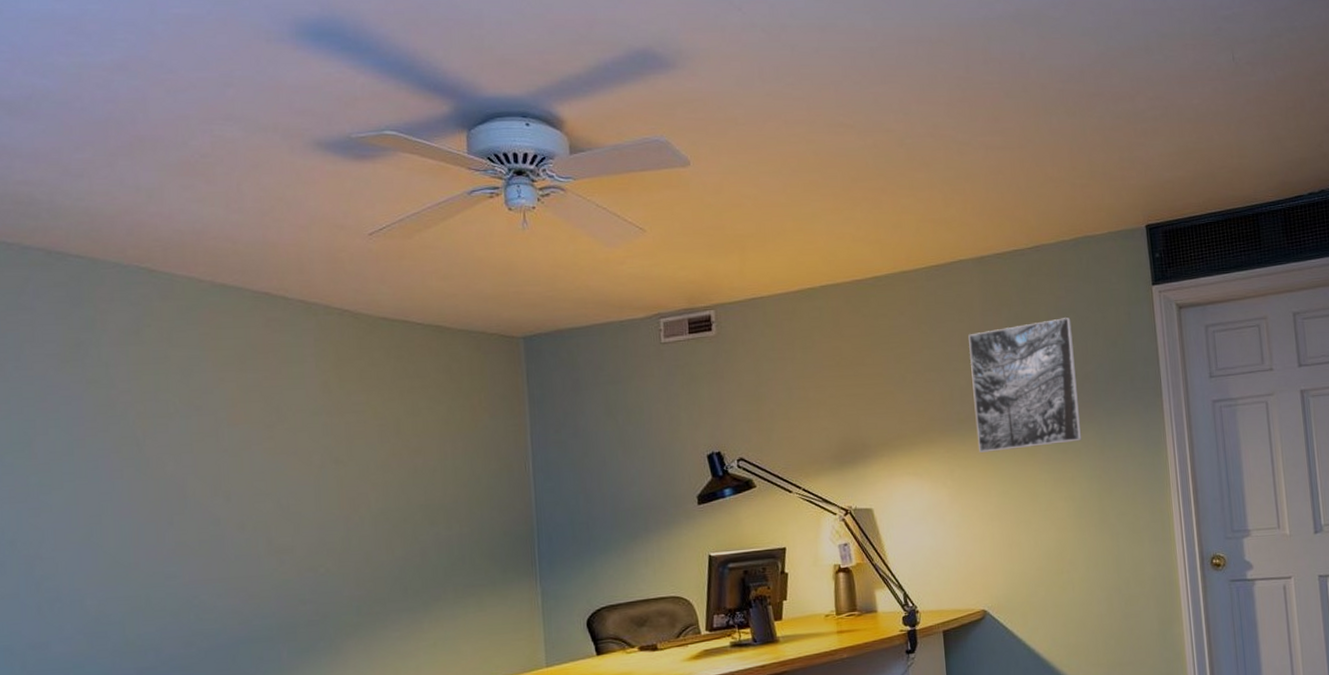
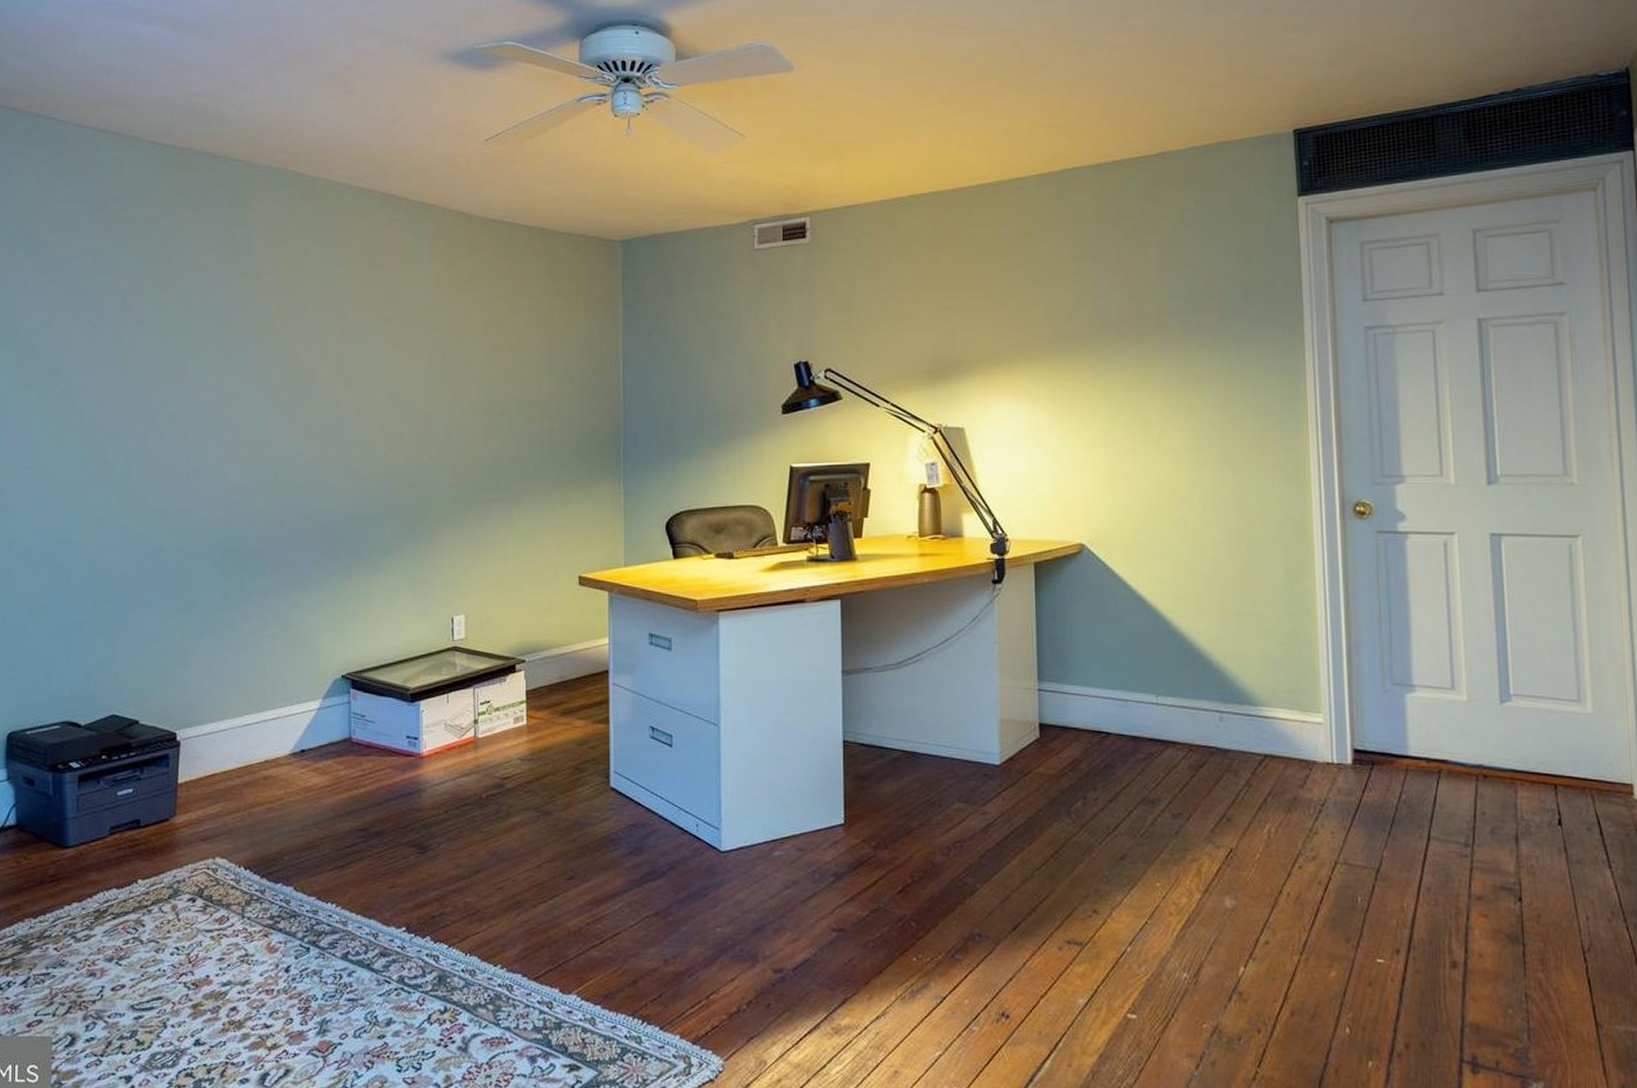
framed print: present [968,318,1082,453] -> none [1080,231,1205,374]

